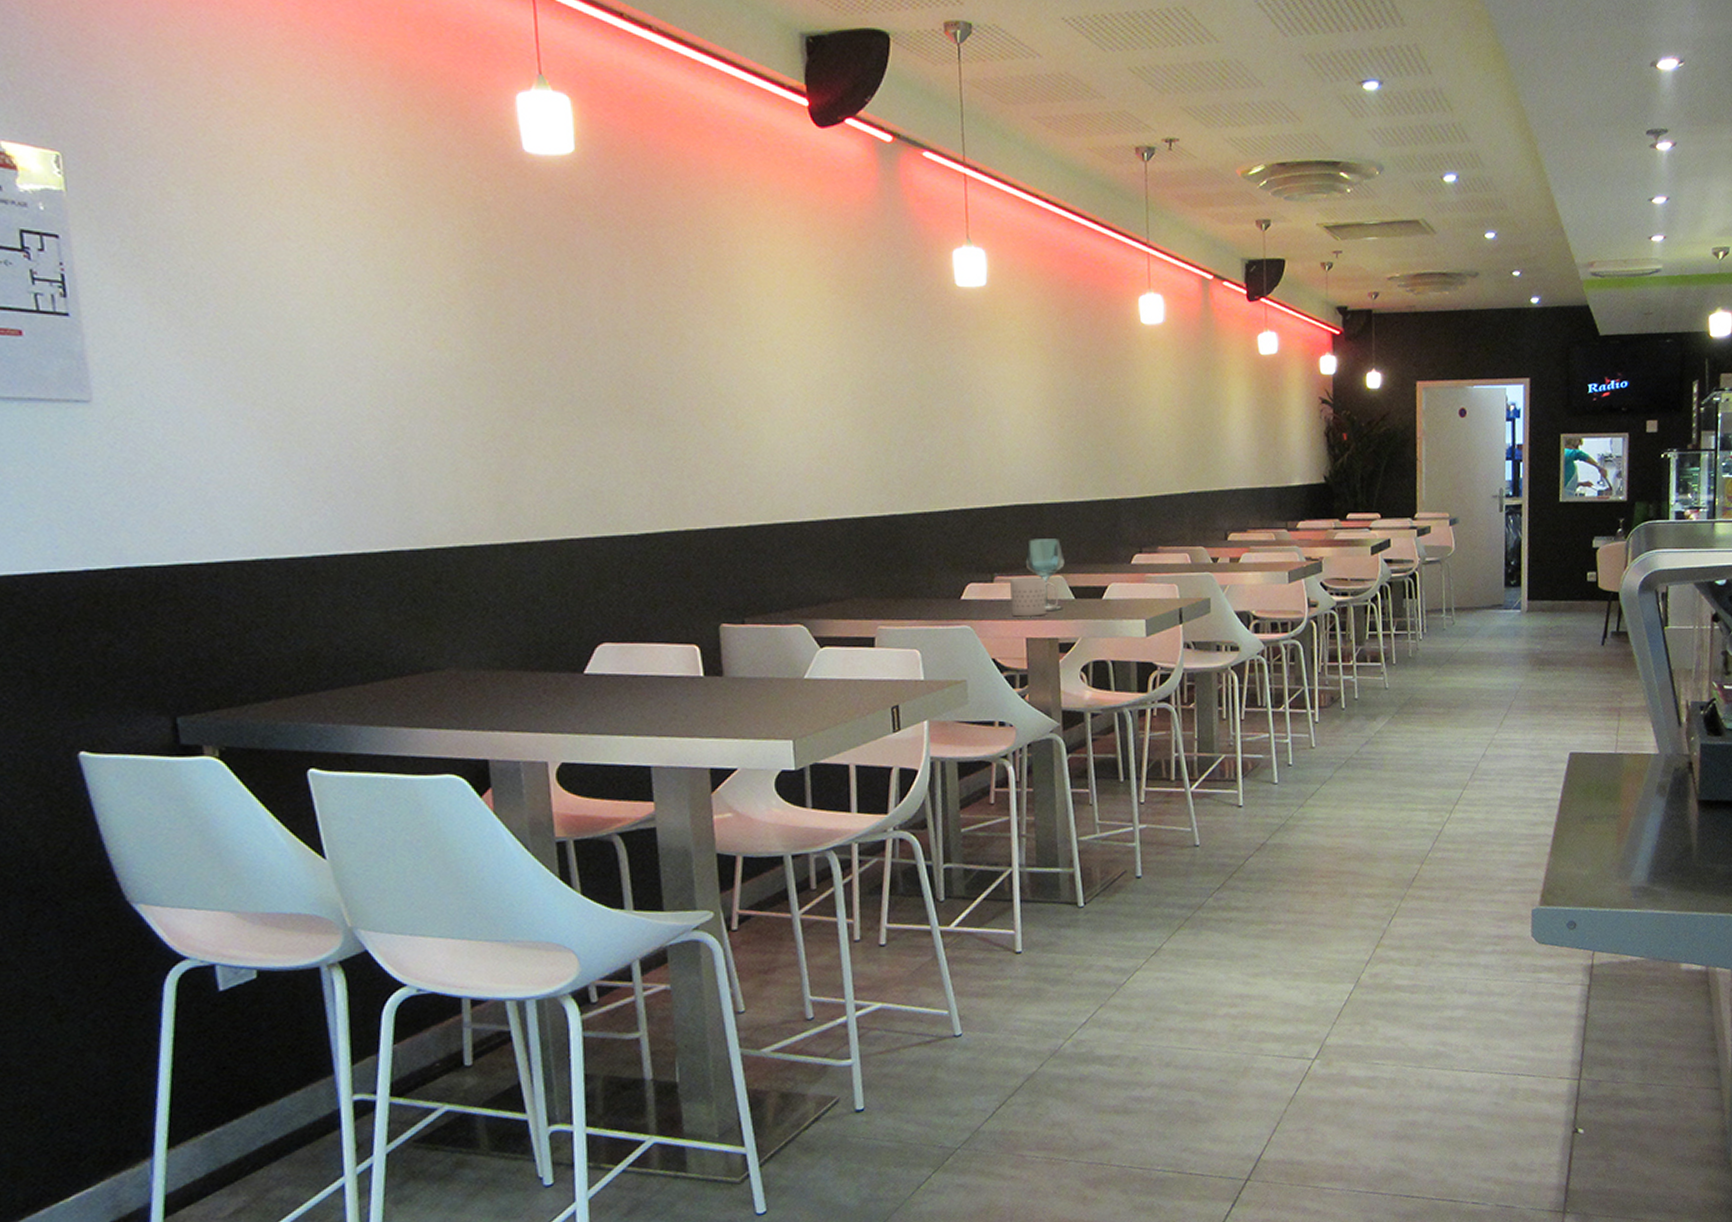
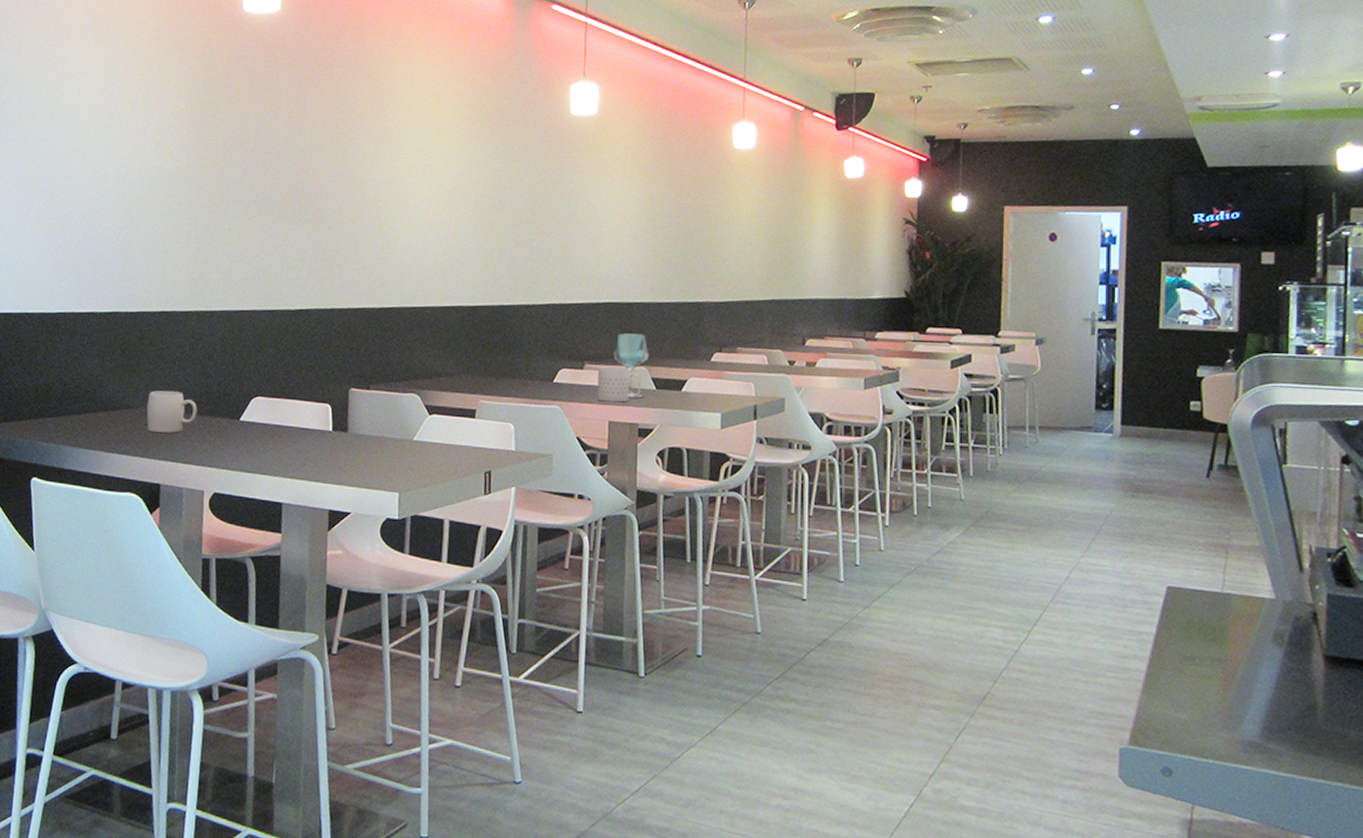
mug: none [456,644,526,699] -> present [146,390,197,434]

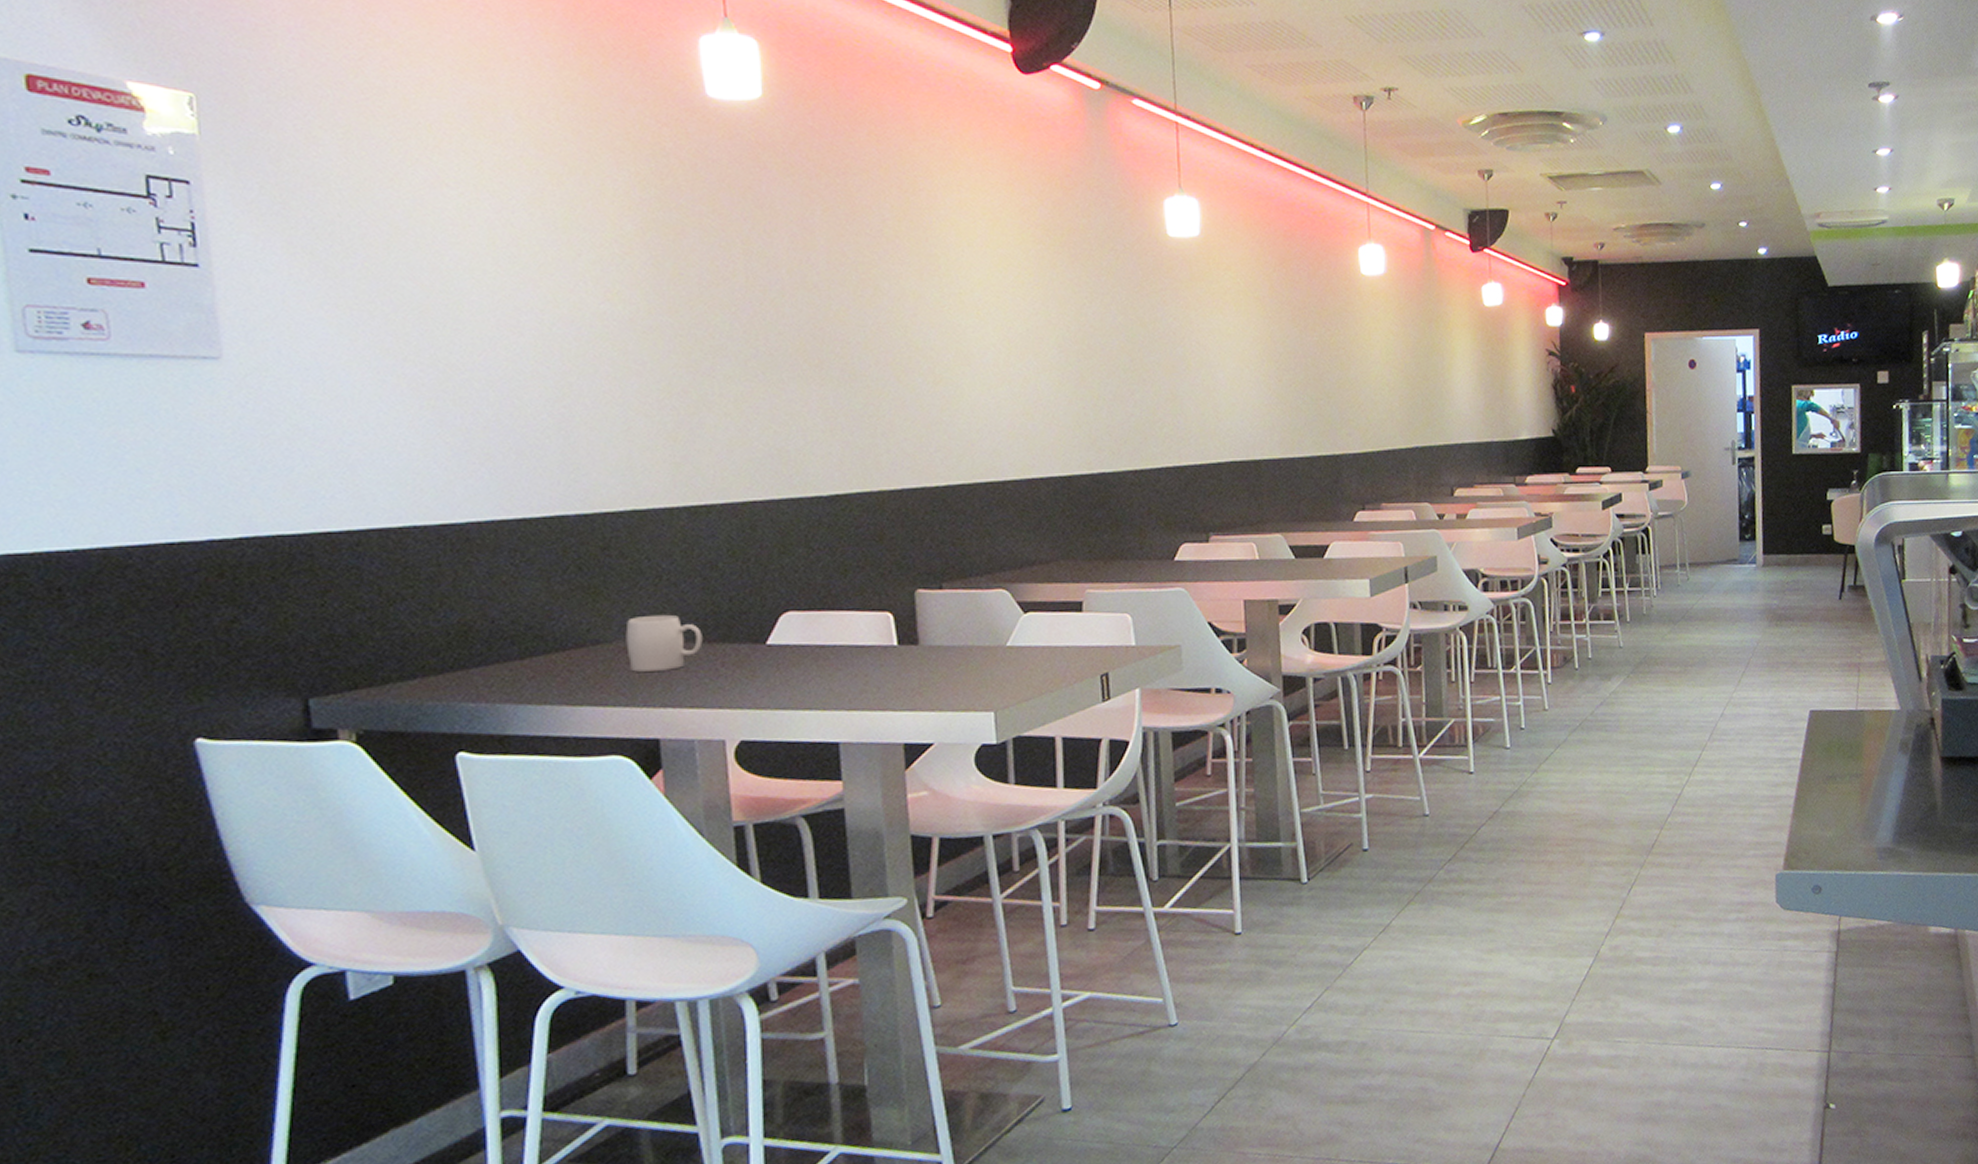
mug: present [597,366,642,403] -> none [1227,536,1278,578]
wine glass: present [613,333,649,399] -> none [1242,496,1284,571]

